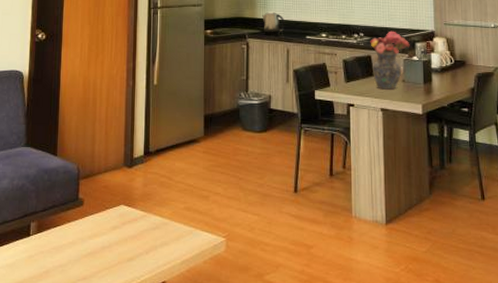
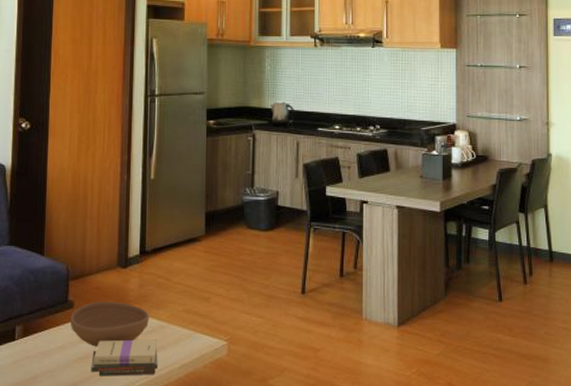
bowl: none [80,199,154,243] -> present [70,301,150,347]
books: none [99,236,161,271] -> present [91,339,158,376]
flower arrangement: present [370,31,410,90] -> none [387,123,430,186]

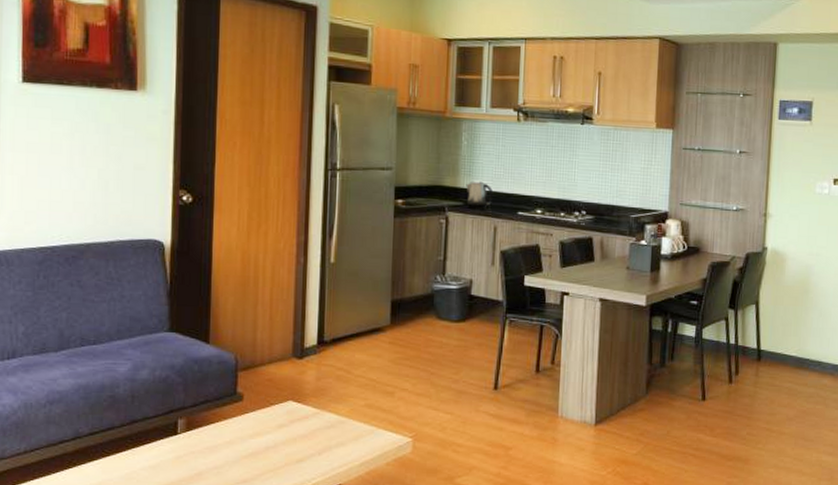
bowl: present [70,301,150,347] -> none [239,394,328,442]
books: present [91,339,158,376] -> none [262,435,336,474]

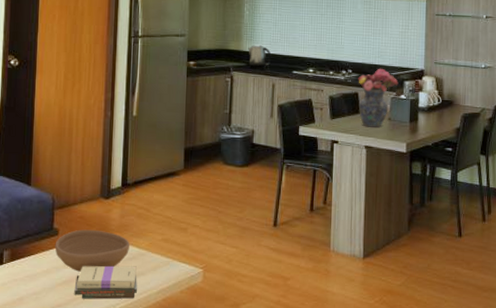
bowl: none [239,394,328,442] -> present [54,229,131,272]
books: none [262,435,336,474] -> present [74,265,137,299]
flower arrangement: none [592,209,639,278] -> present [358,68,399,128]

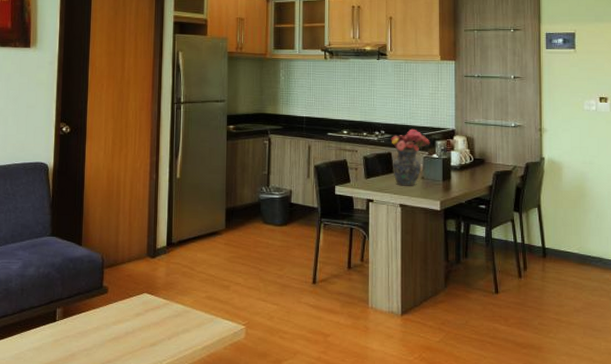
bowl: present [54,229,131,272] -> none [104,287,176,329]
books: present [74,265,137,299] -> none [123,322,183,356]
kettle: present [248,45,271,70] -> none [284,108,306,133]

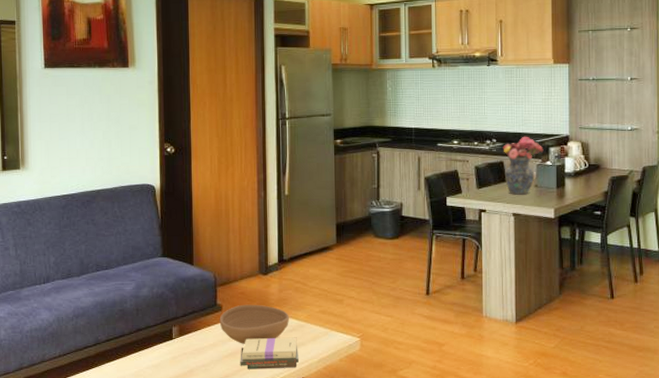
bowl: none [104,287,176,329] -> present [219,304,290,344]
books: none [123,322,183,356] -> present [240,337,299,369]

